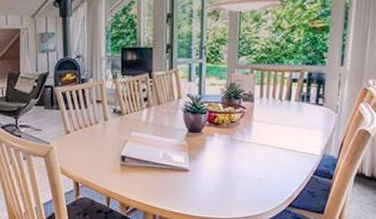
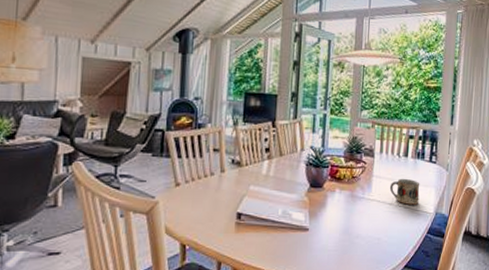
mug: none [271,121,305,147] -> present [389,178,420,205]

